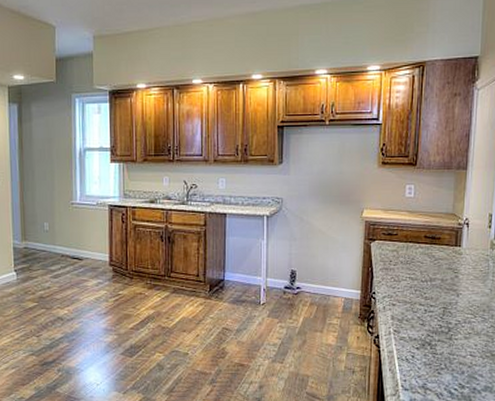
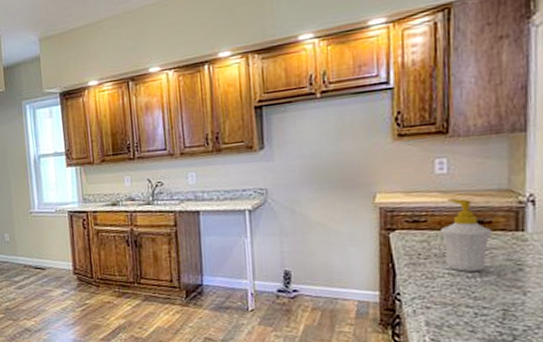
soap bottle: none [406,217,440,277] -> present [440,197,492,272]

